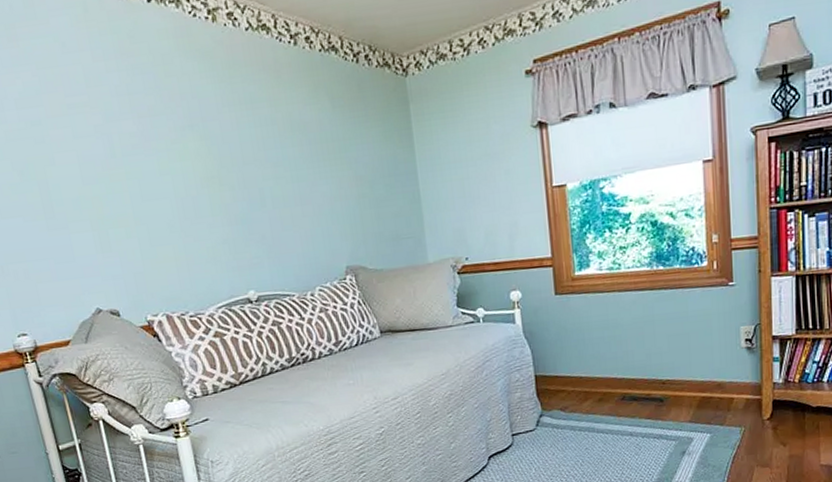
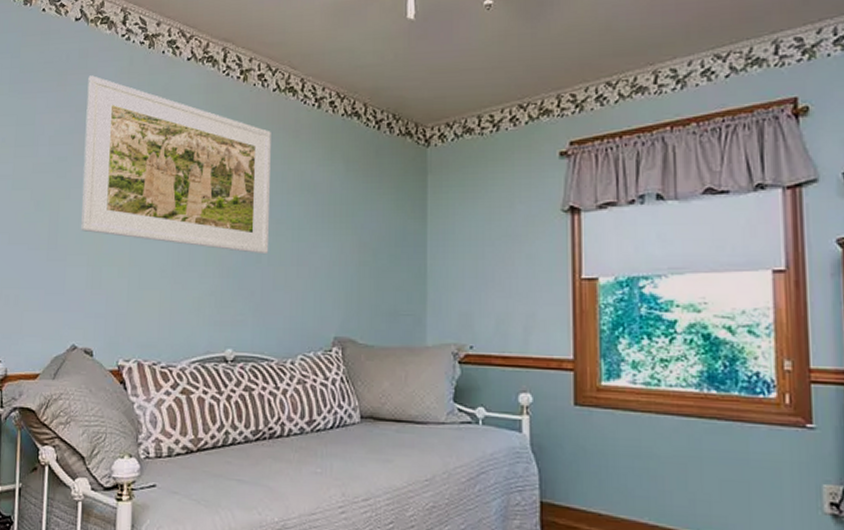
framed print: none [41,26,272,199] -> present [81,75,271,255]

